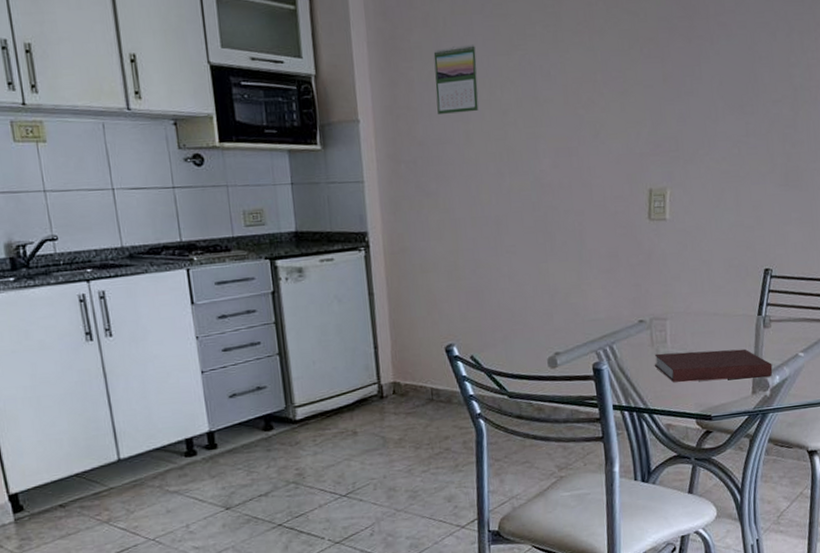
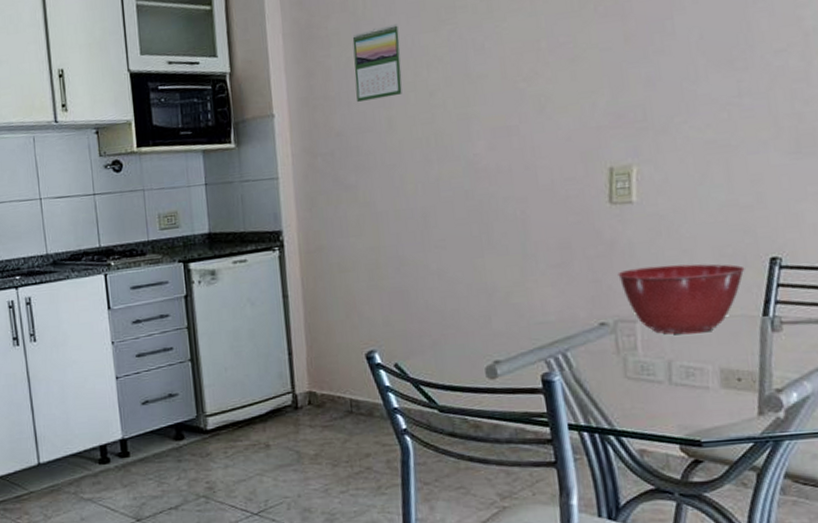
mixing bowl: none [653,272,747,330] -> present [617,264,745,335]
notebook: present [654,348,773,383] -> none [621,358,788,399]

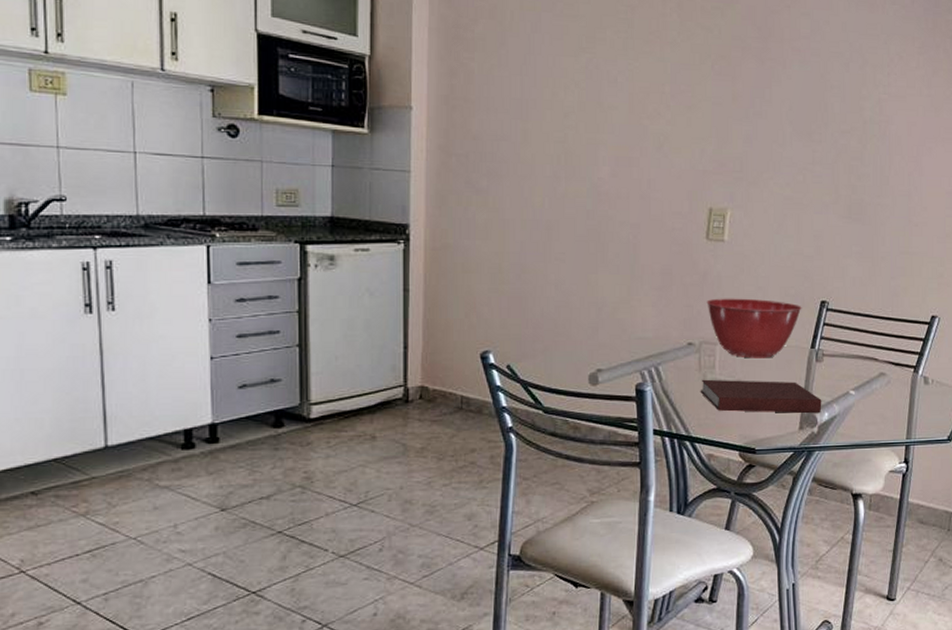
calendar: present [352,24,403,102] -> none [496,41,543,111]
notebook: none [621,358,788,399] -> present [701,379,822,414]

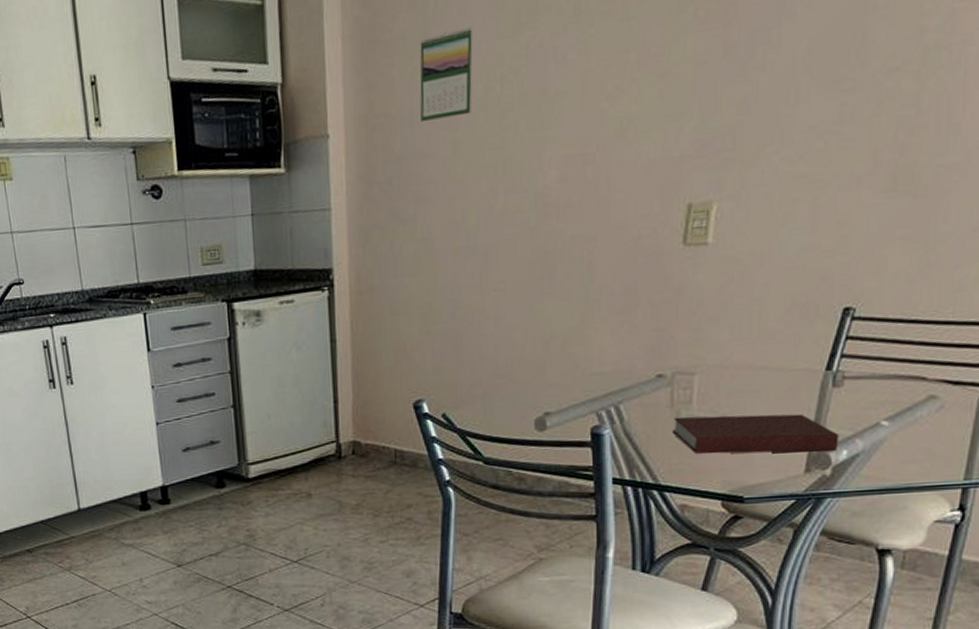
calendar: none [496,41,543,111] -> present [420,27,474,121]
mixing bowl: present [706,298,802,359] -> none [682,313,815,389]

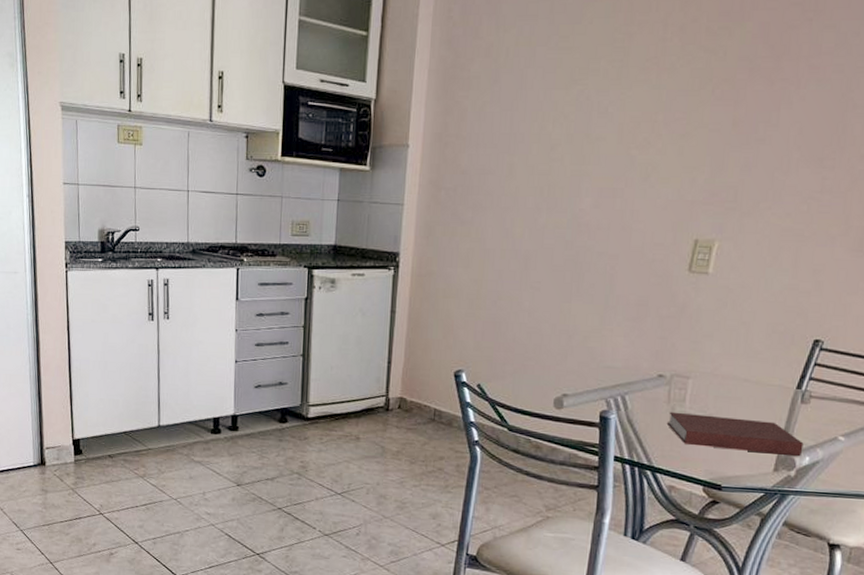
calendar: present [420,27,474,121] -> none [485,77,535,145]

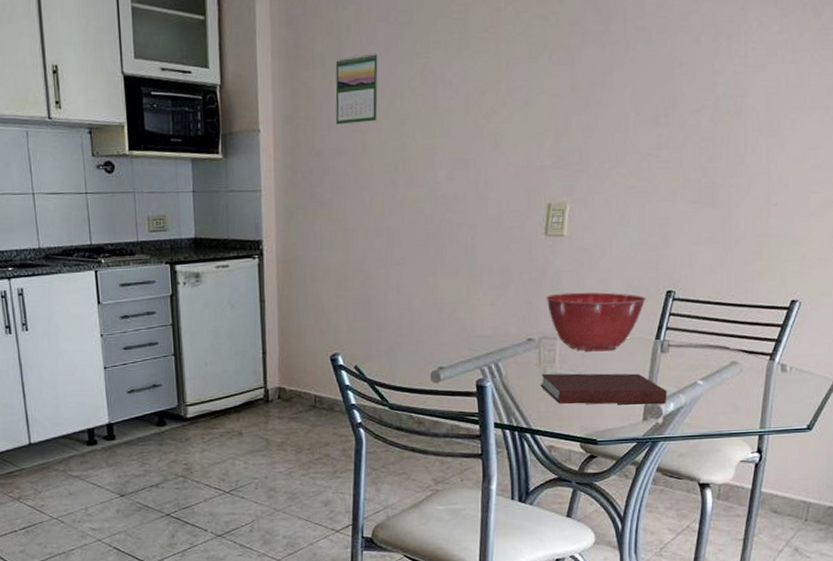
calendar: none [485,77,535,145] -> present [335,53,379,124]
mixing bowl: none [682,331,791,396] -> present [546,292,646,352]

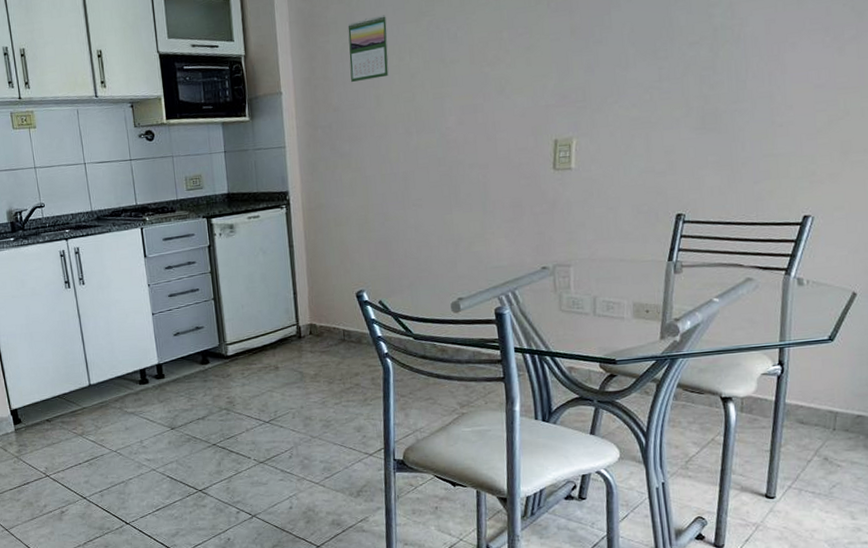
notebook: present [541,373,667,405] -> none [557,294,684,327]
mixing bowl: present [546,292,646,352] -> none [557,219,657,276]

